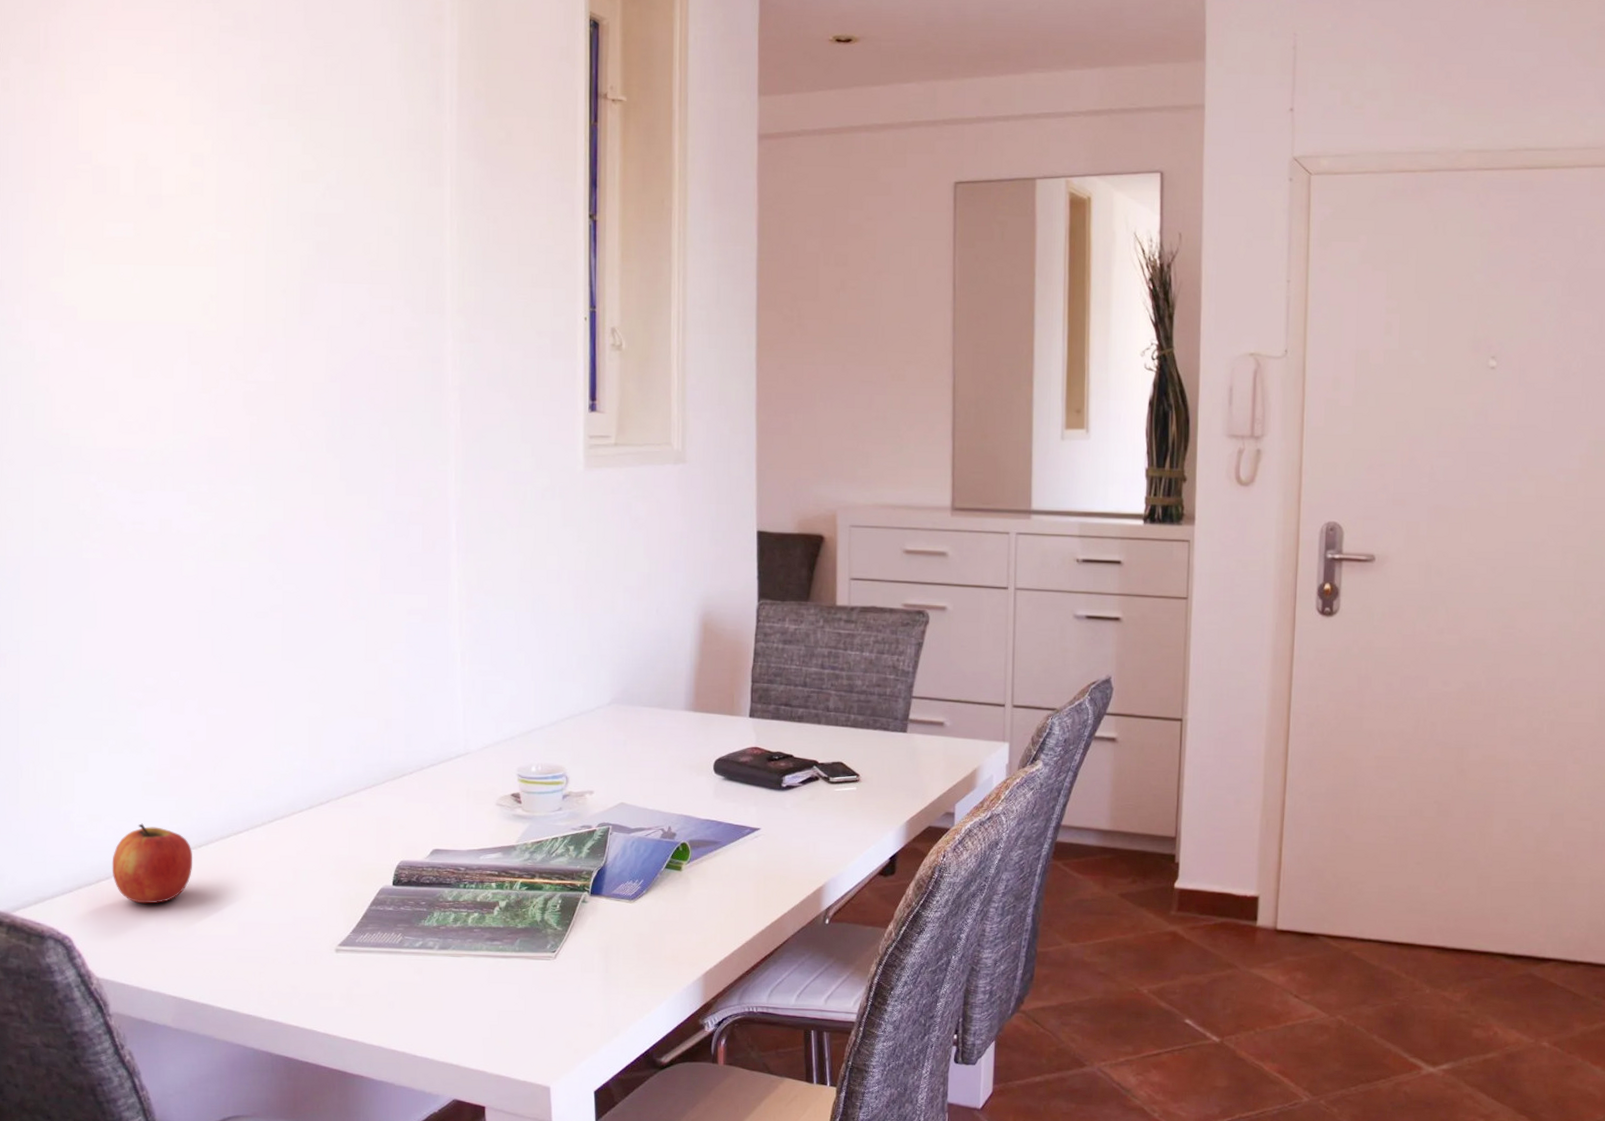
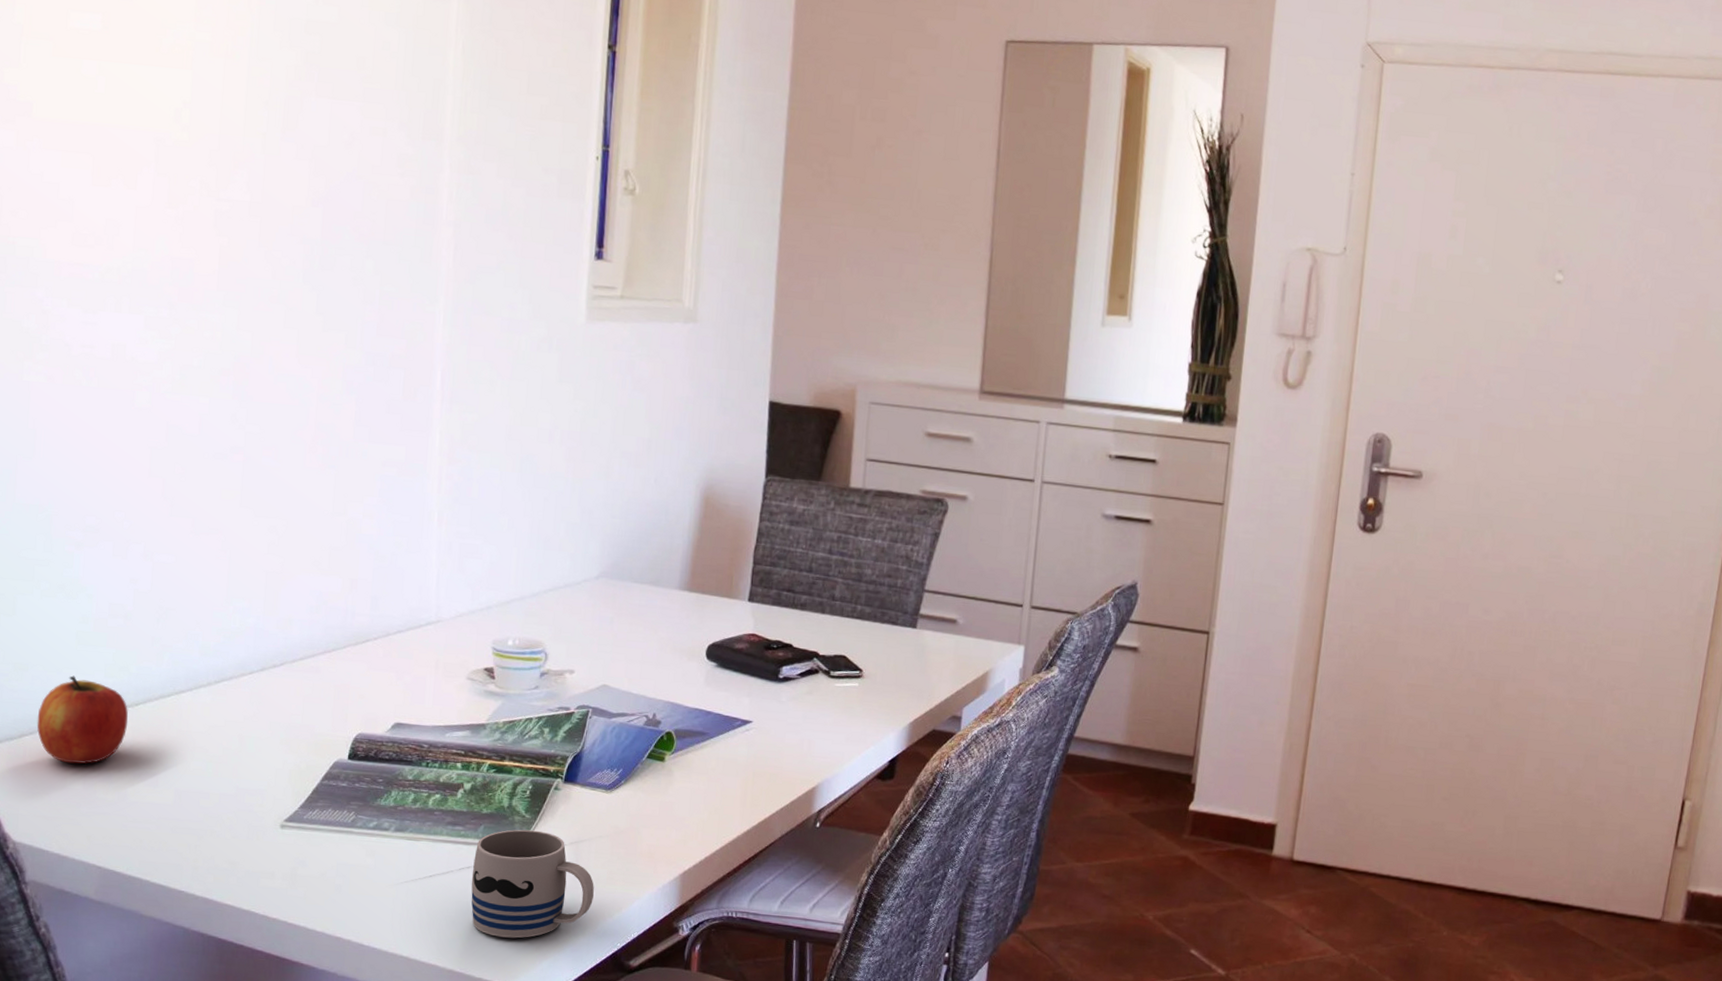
mug: none [511,941,624,1042] -> present [471,829,594,938]

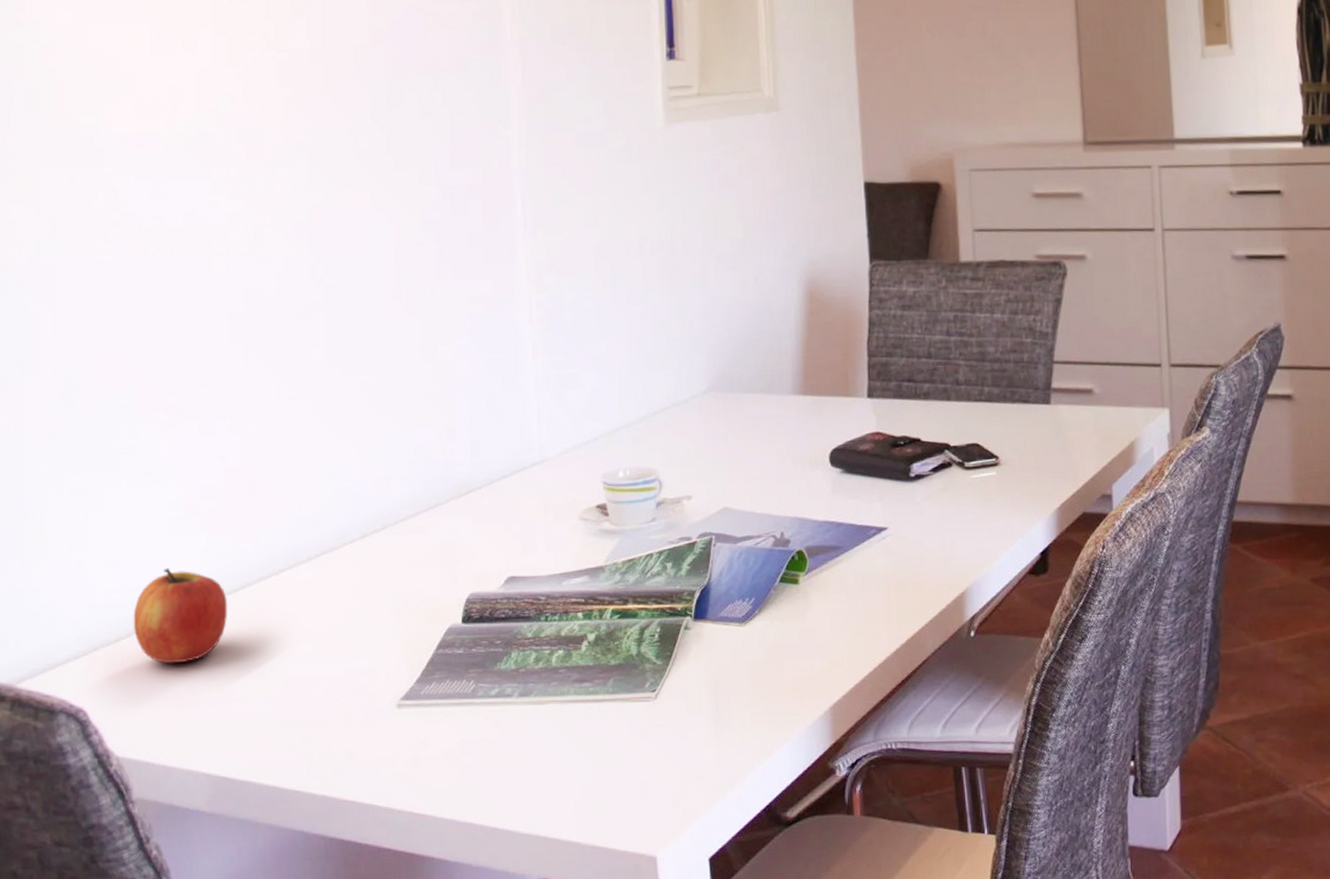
mug: present [471,829,594,938] -> none [605,677,739,802]

